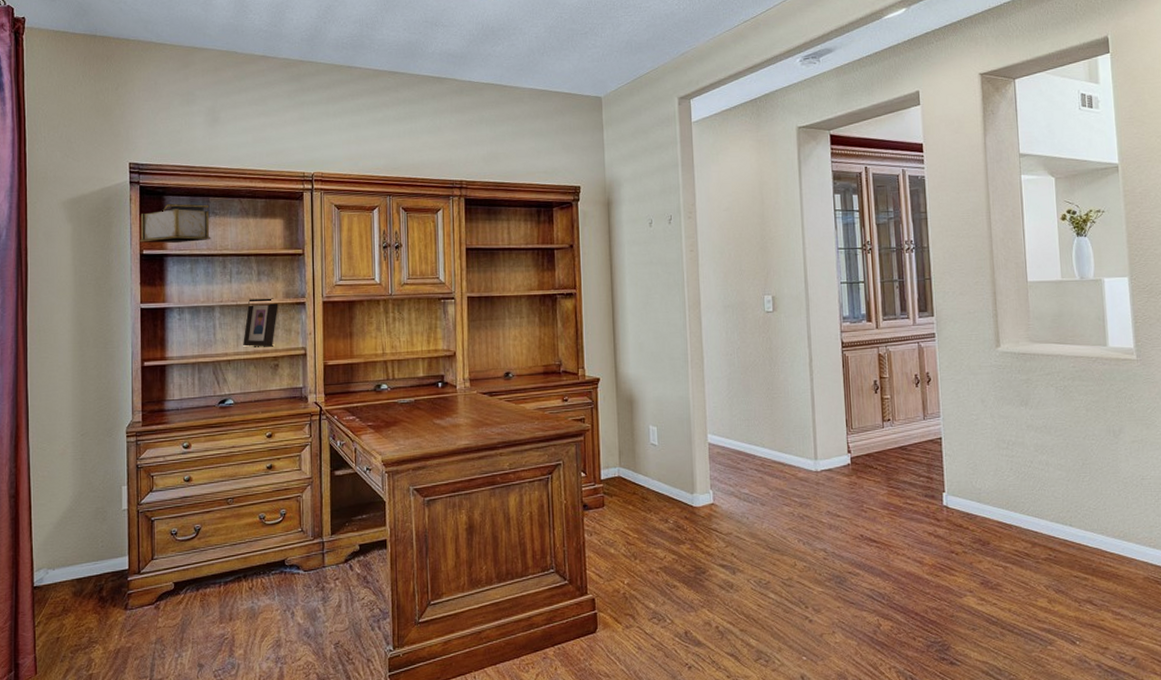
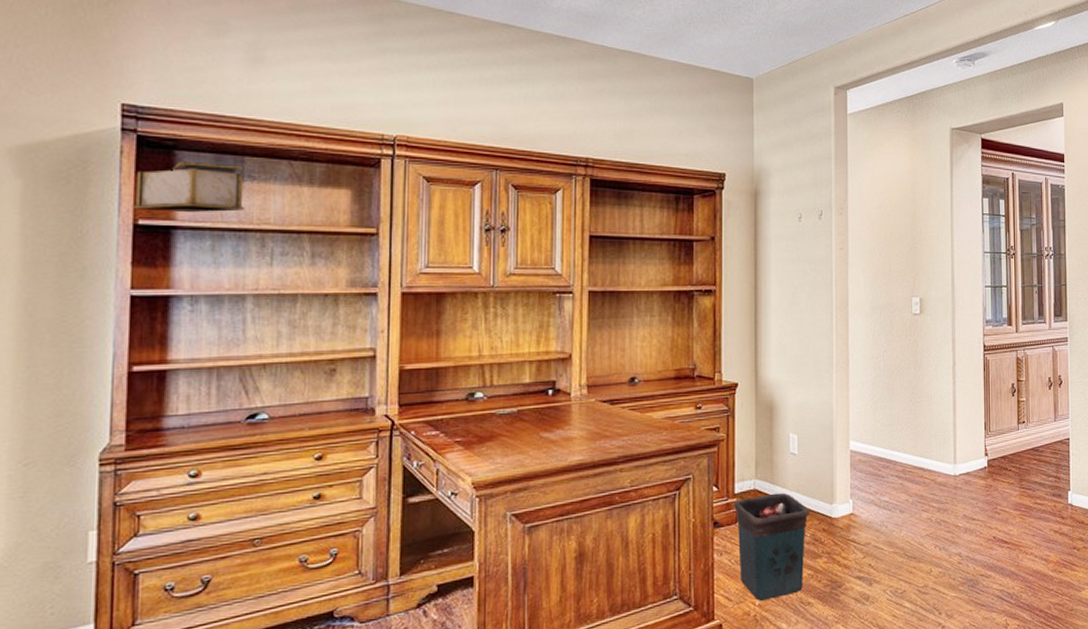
picture frame: present [243,298,279,347] -> none [286,287,339,348]
recycling bin: none [600,480,672,581] -> present [733,492,810,602]

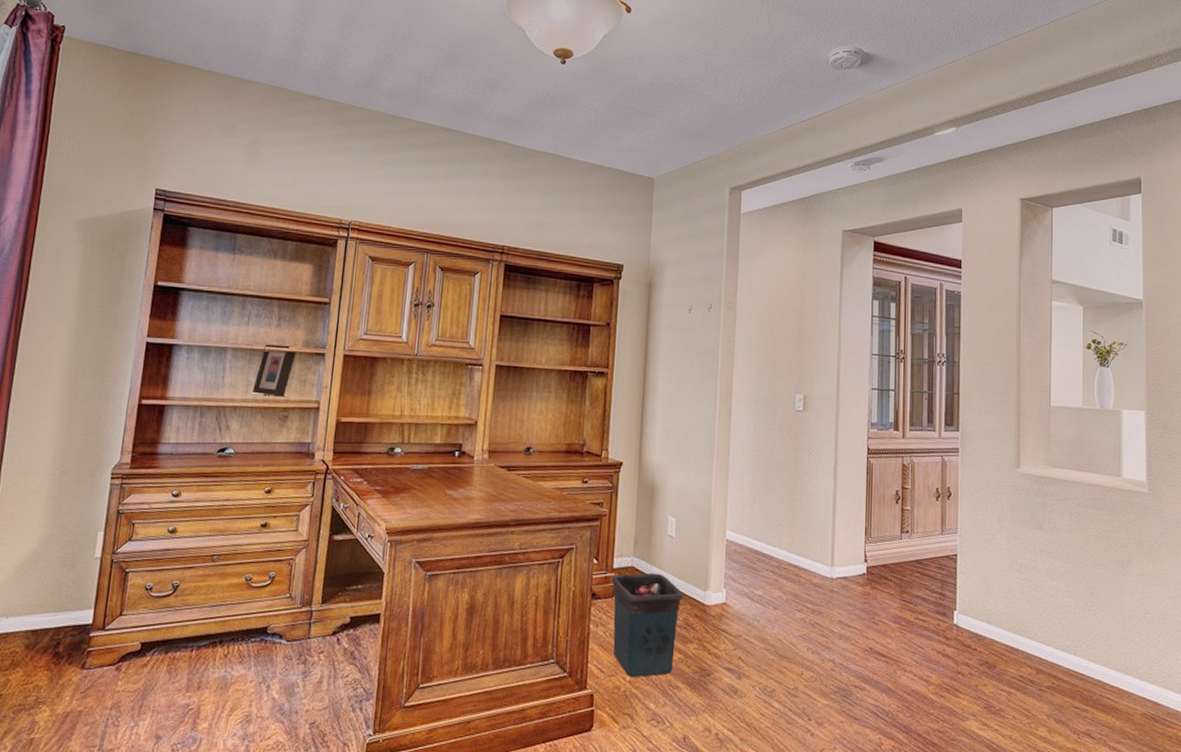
decorative box: present [132,160,245,213] -> none [154,235,236,279]
picture frame: none [286,287,339,348] -> present [252,344,296,397]

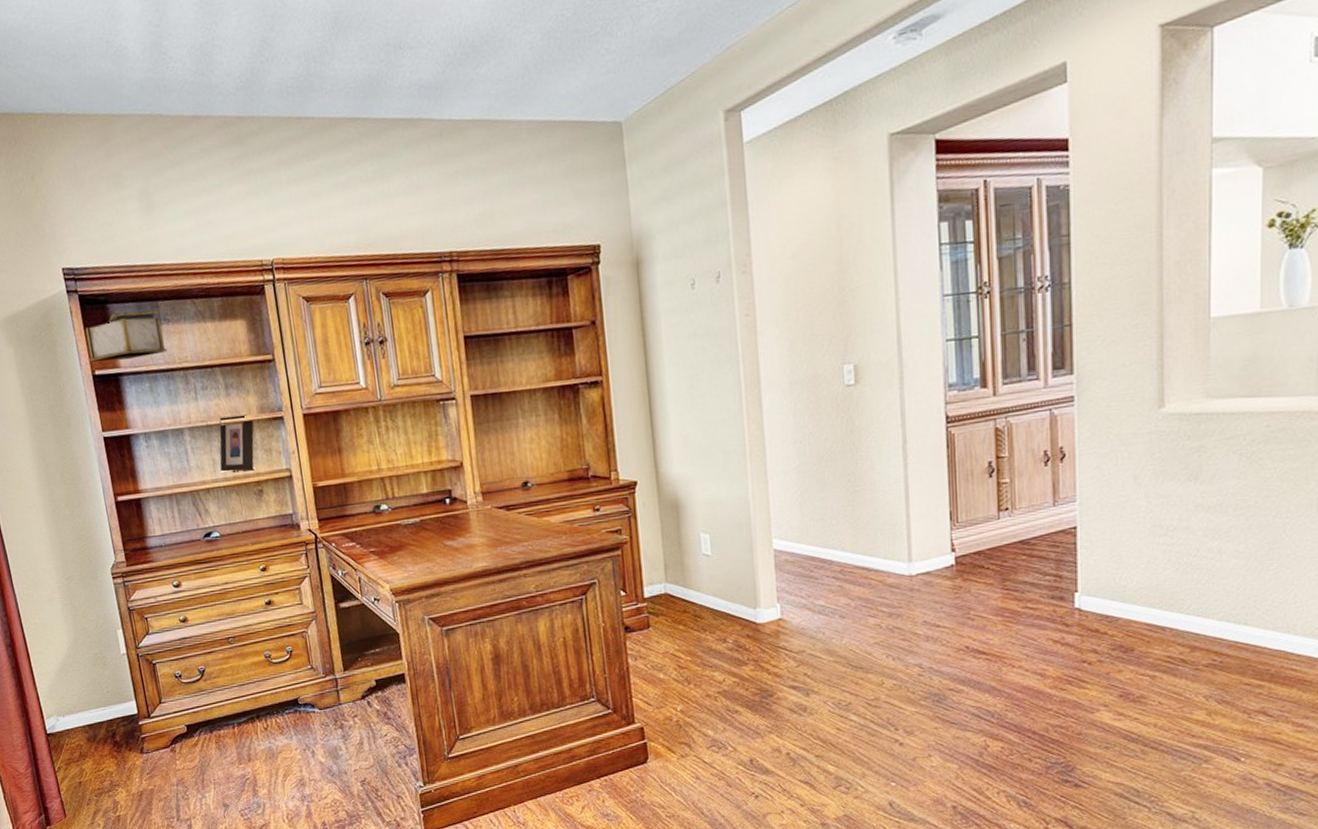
decorative box: none [154,235,236,279] -> present [85,309,168,362]
recycling bin: present [611,573,684,678] -> none [643,596,731,708]

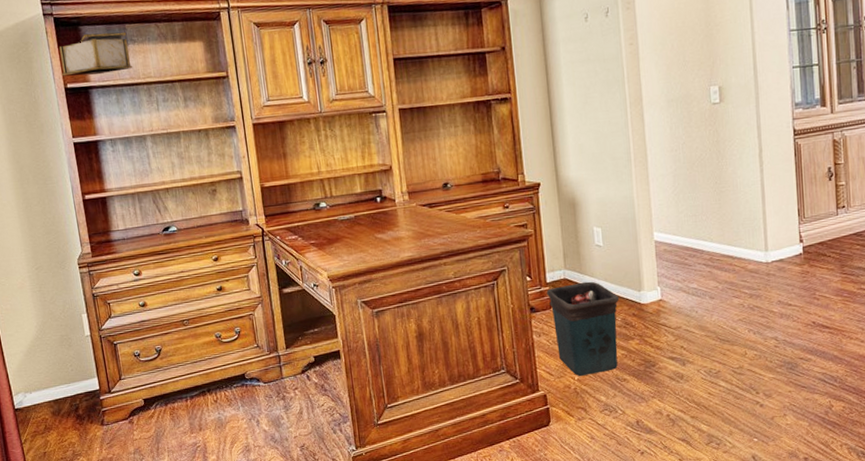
picture frame: present [219,414,254,472] -> none [178,123,209,174]
recycling bin: none [643,596,731,708] -> present [546,281,620,377]

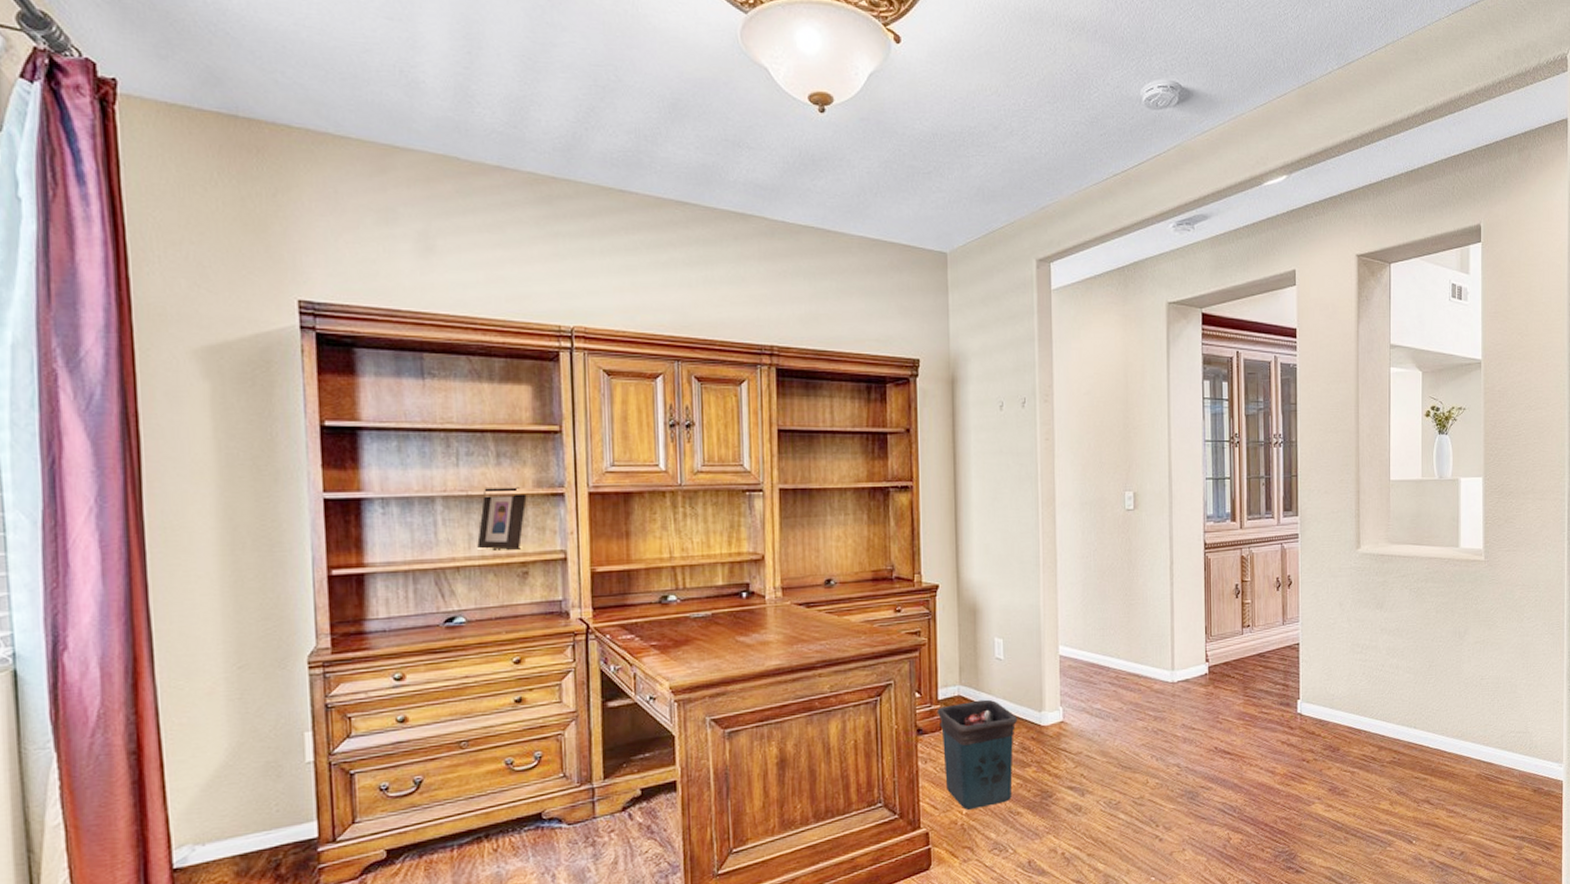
decorative box: present [59,31,133,77] -> none [317,358,428,413]
picture frame: none [178,123,209,174] -> present [477,487,527,550]

